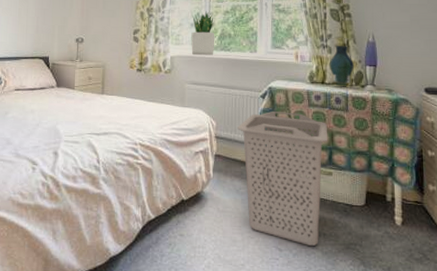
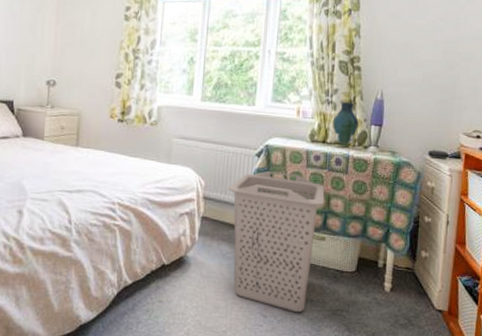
planter: present [191,11,215,56] -> none [182,56,211,108]

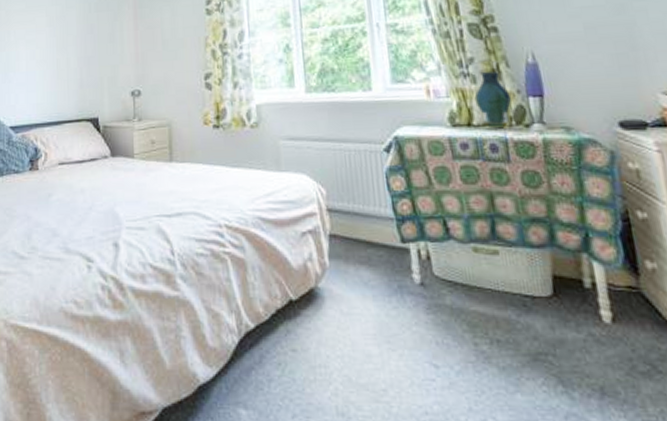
laundry basket: present [228,170,325,313] -> none [356,168,492,360]

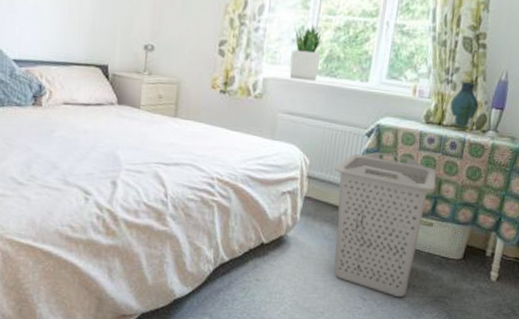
planter: none [280,41,314,101] -> present [289,25,323,82]
laundry basket: none [356,168,492,360] -> present [334,151,437,298]

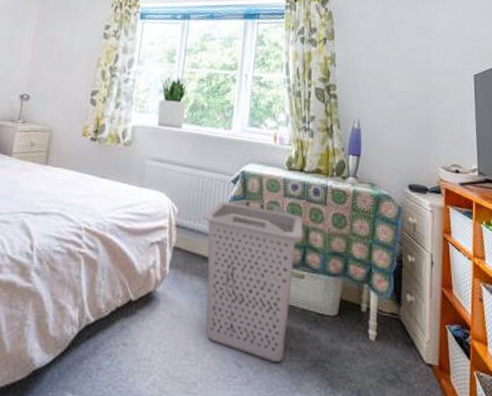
vase: present [450,82,480,130] -> none [309,129,337,176]

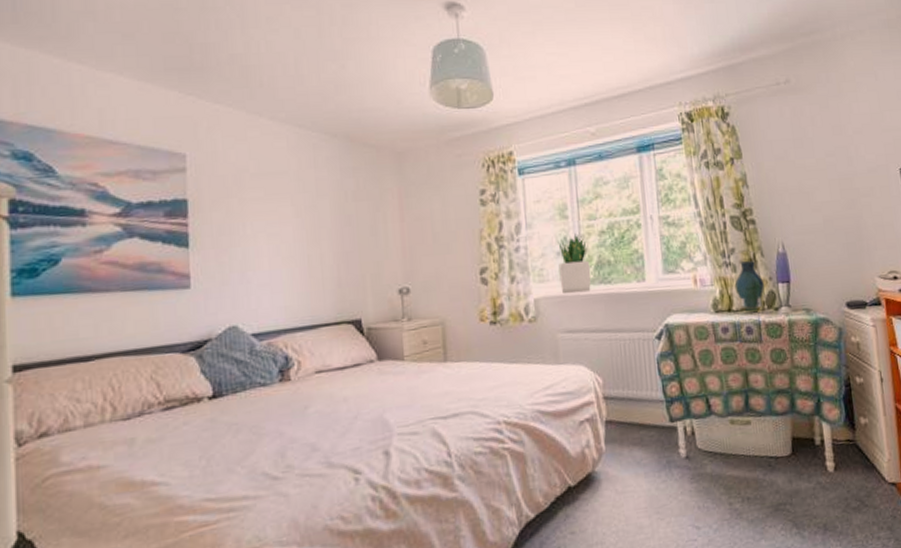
laundry basket: present [202,198,304,363] -> none [630,352,743,517]
vase: none [309,129,337,176] -> present [734,261,765,312]

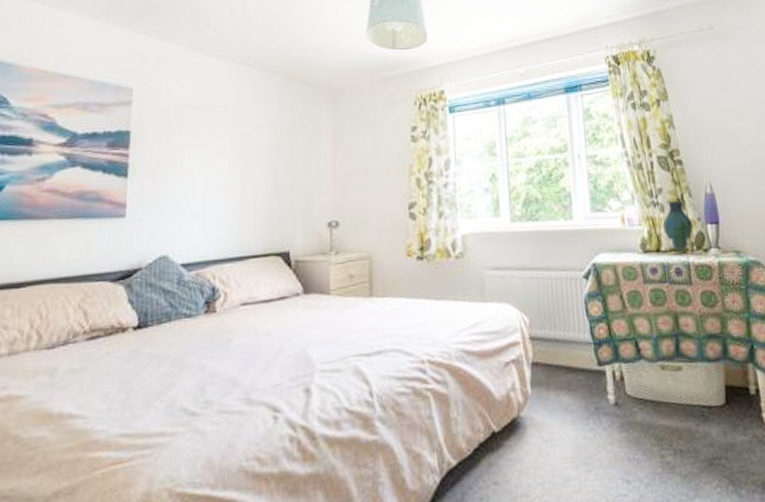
planter: present [558,234,591,294] -> none [486,171,519,231]

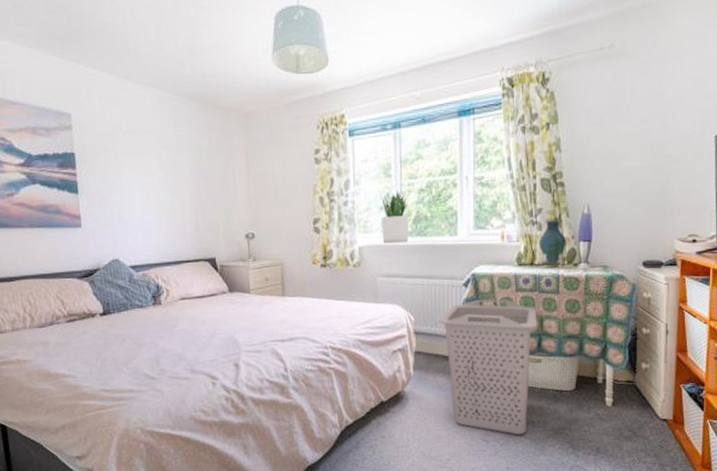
planter: none [486,171,519,231] -> present [381,191,409,244]
laundry basket: none [557,293,676,471] -> present [438,299,537,435]

